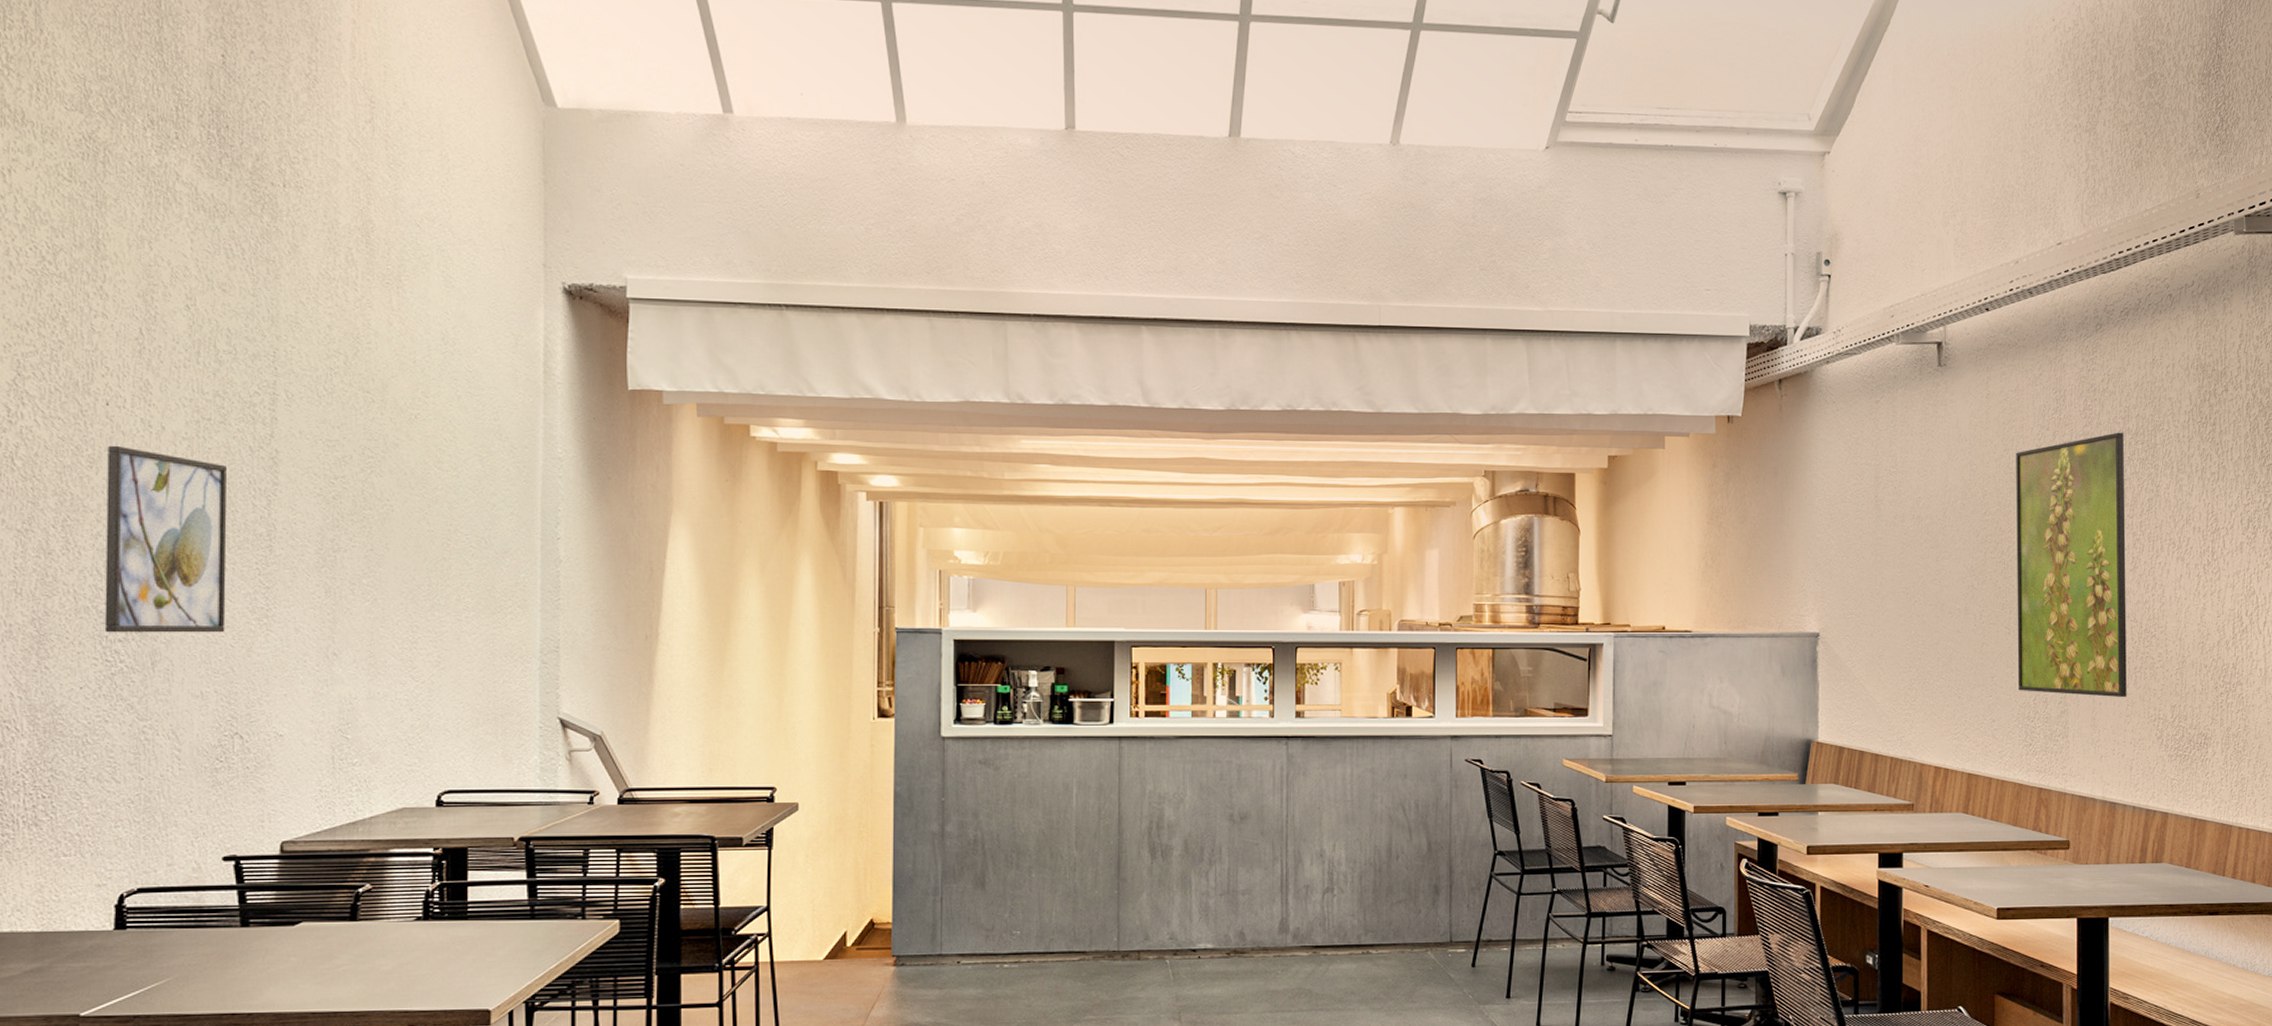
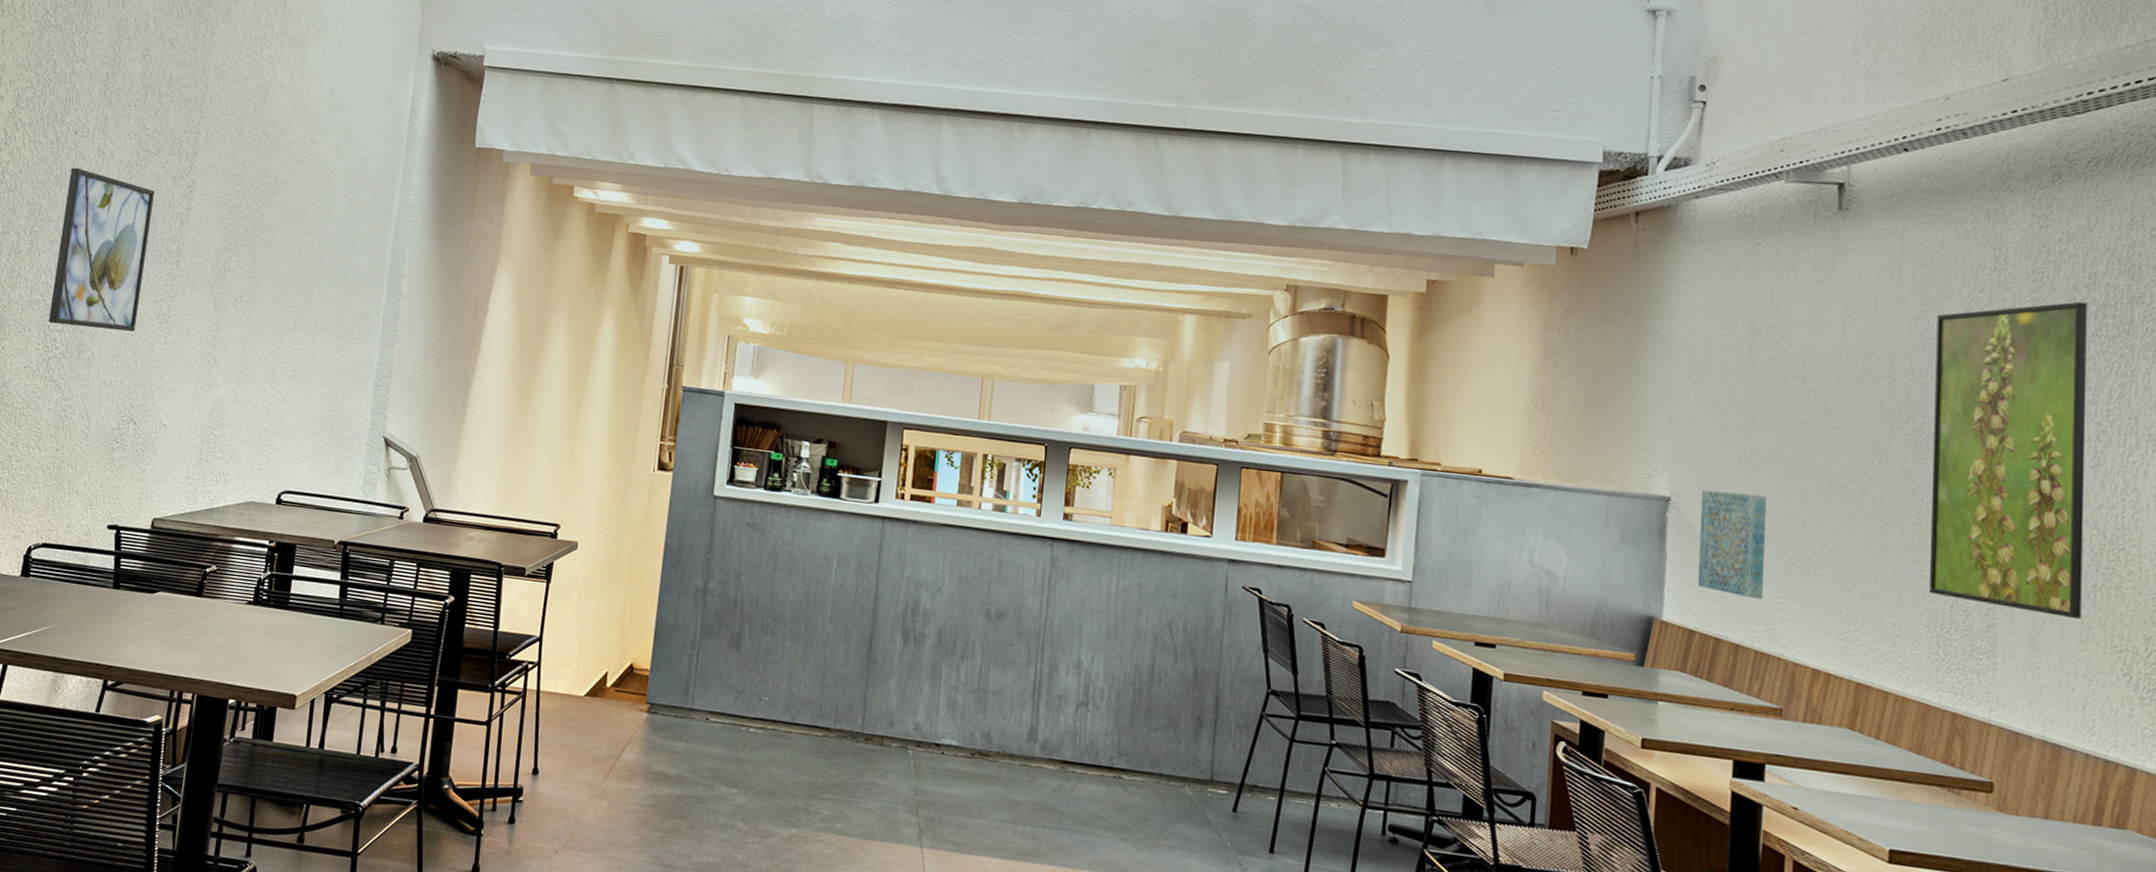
wall art: none [1844,623,1895,713] -> present [1698,489,1766,599]

